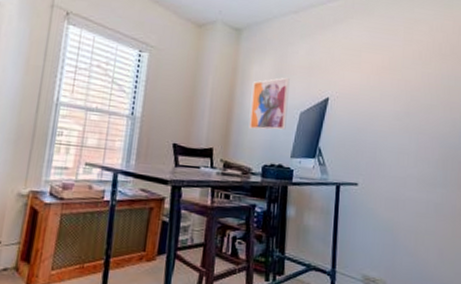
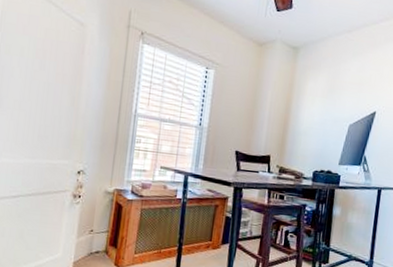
wall art: present [249,77,290,130] -> none [302,92,341,140]

